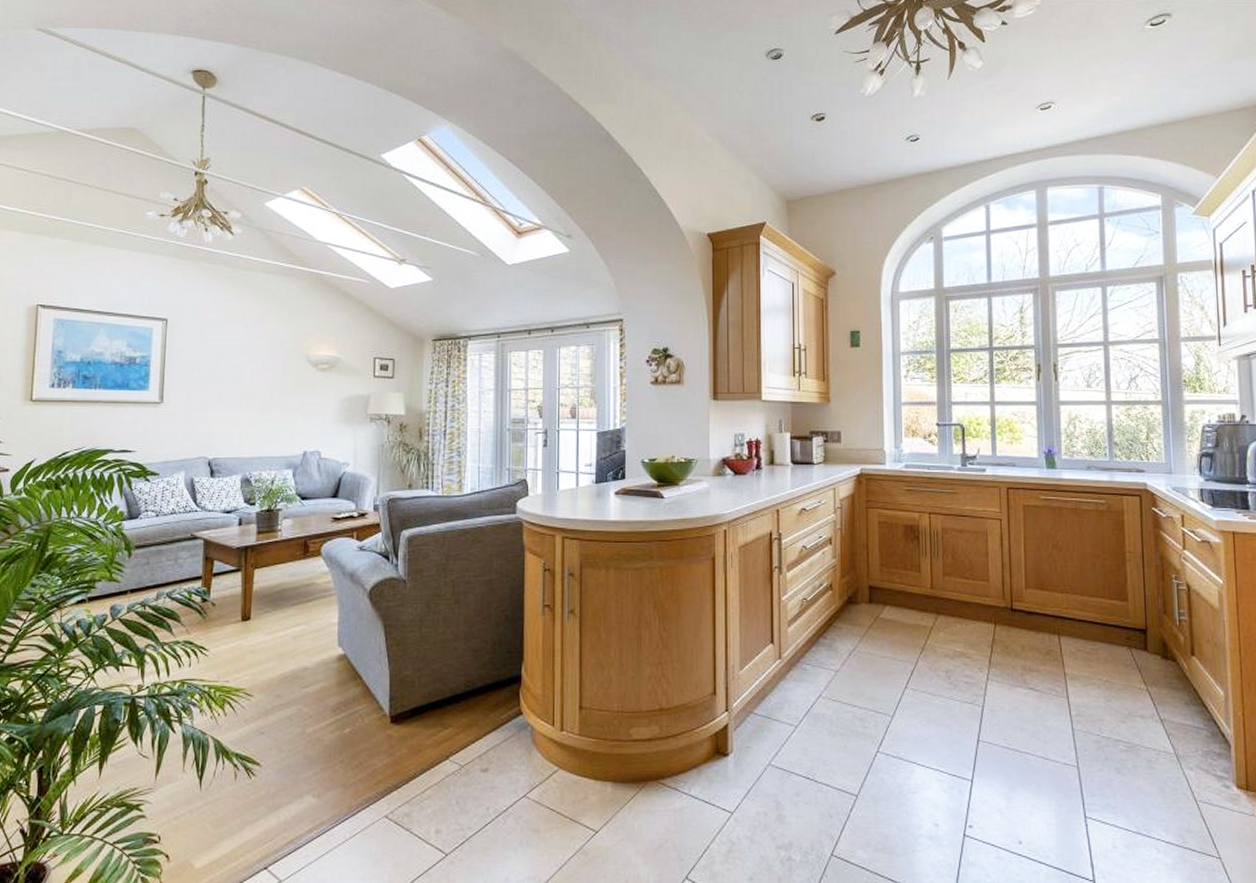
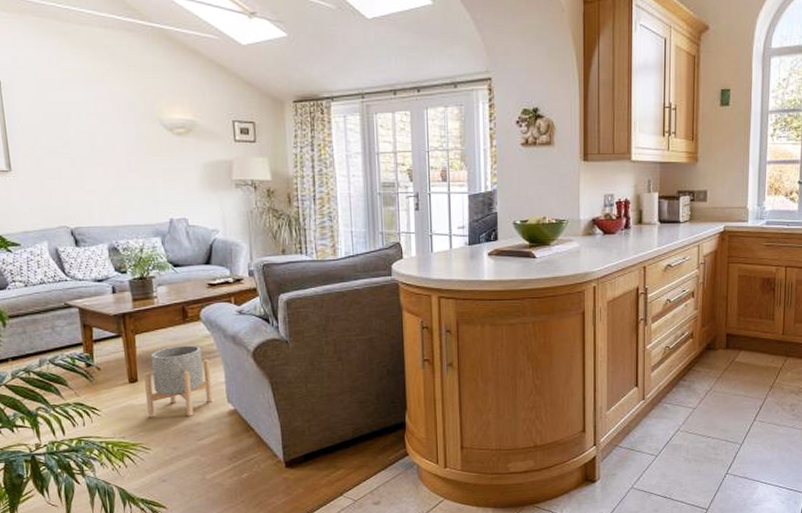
planter: none [256,582,325,660] -> present [144,345,213,418]

